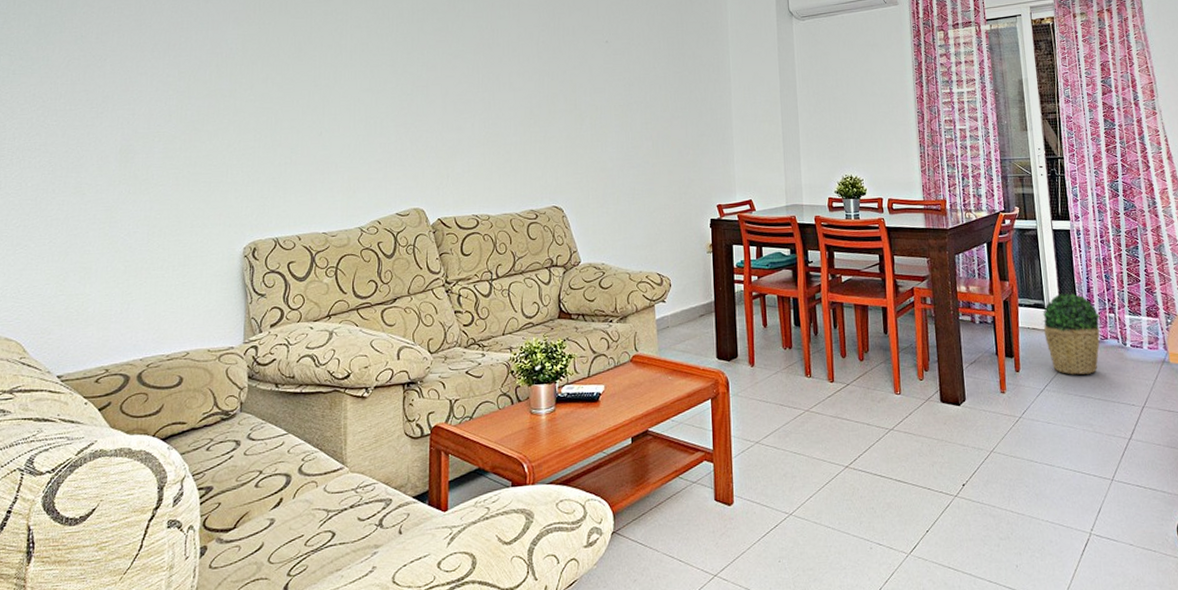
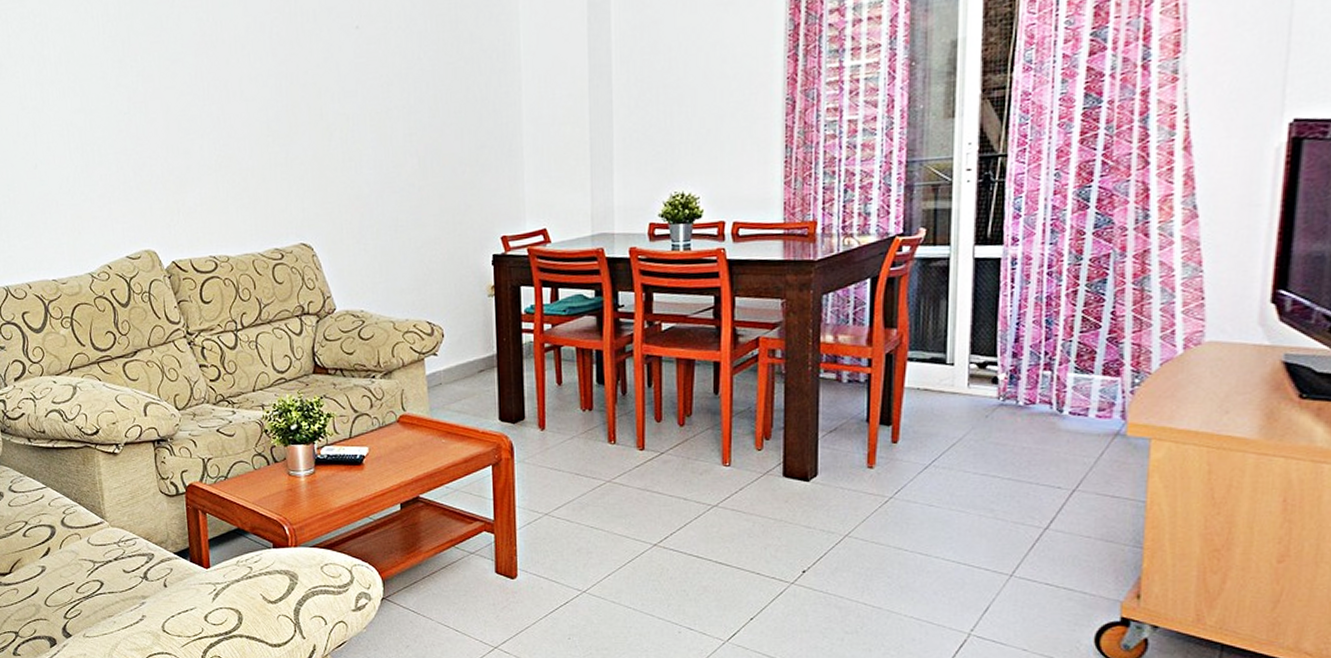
potted plant: present [1042,293,1100,375] -> none [940,343,1029,448]

